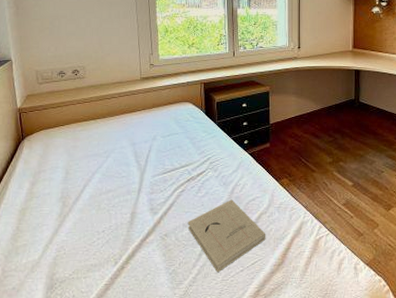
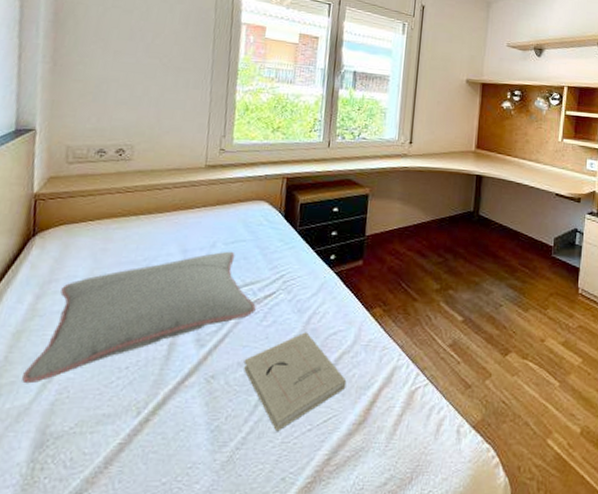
pillow: none [31,142,192,246] -> present [22,251,256,384]

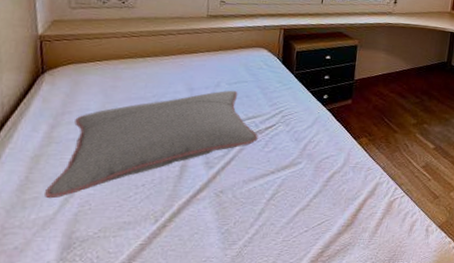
book: present [243,332,347,432] -> none [248,156,337,233]

